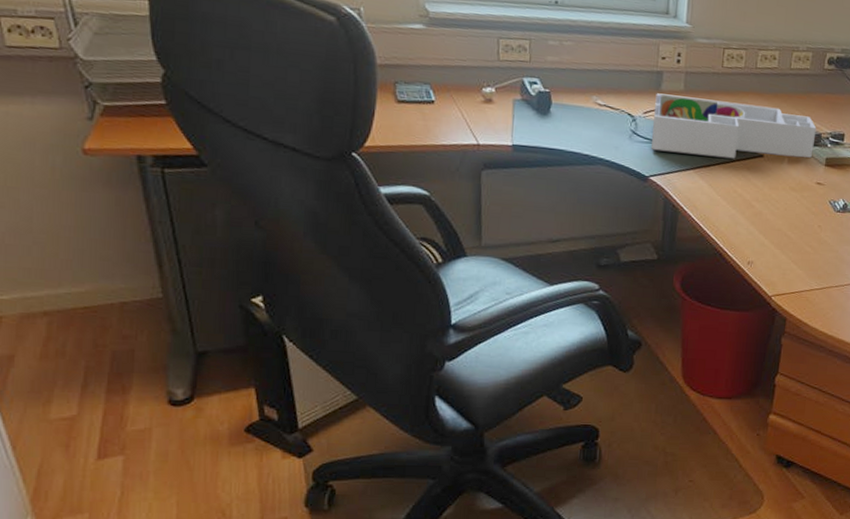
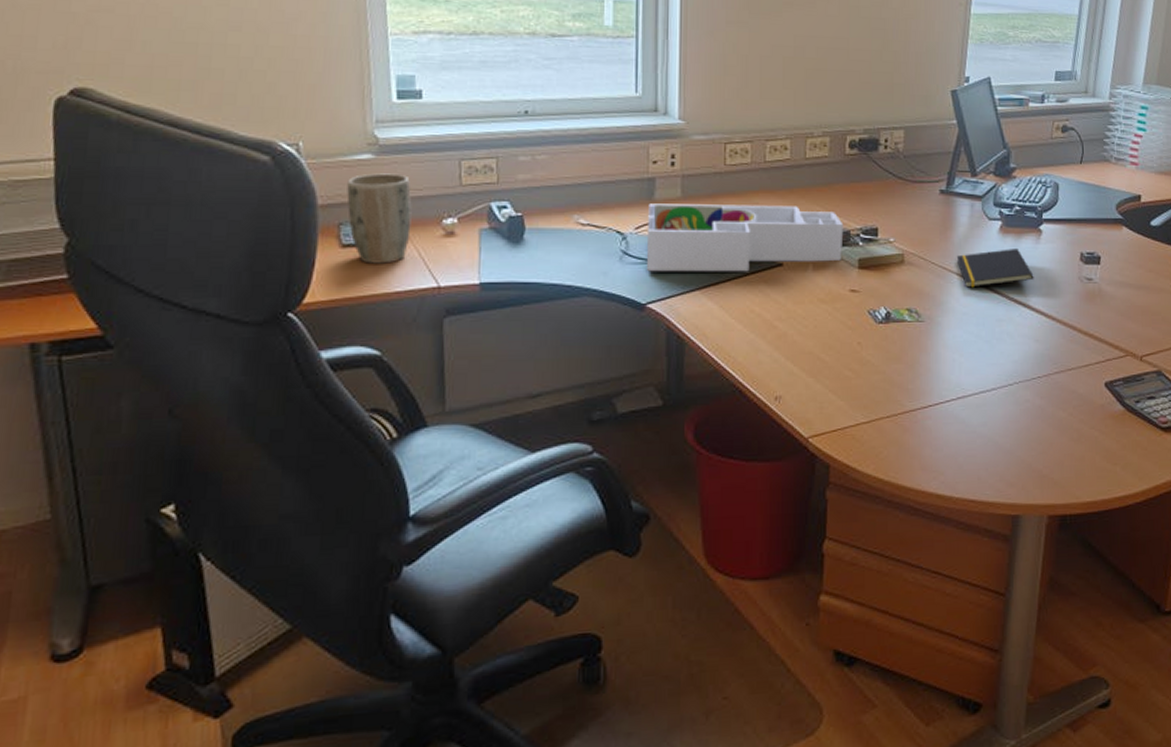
plant pot: none [401,41,457,121] -> present [347,173,412,264]

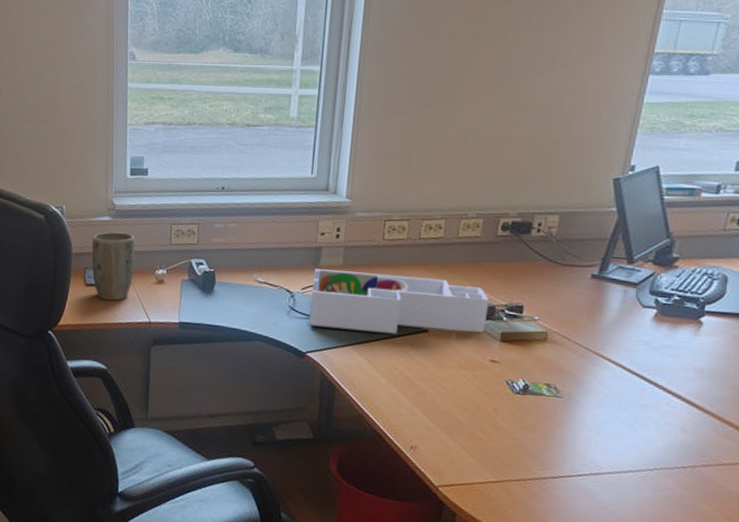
notepad: present [956,249,1034,288] -> none [603,337,689,372]

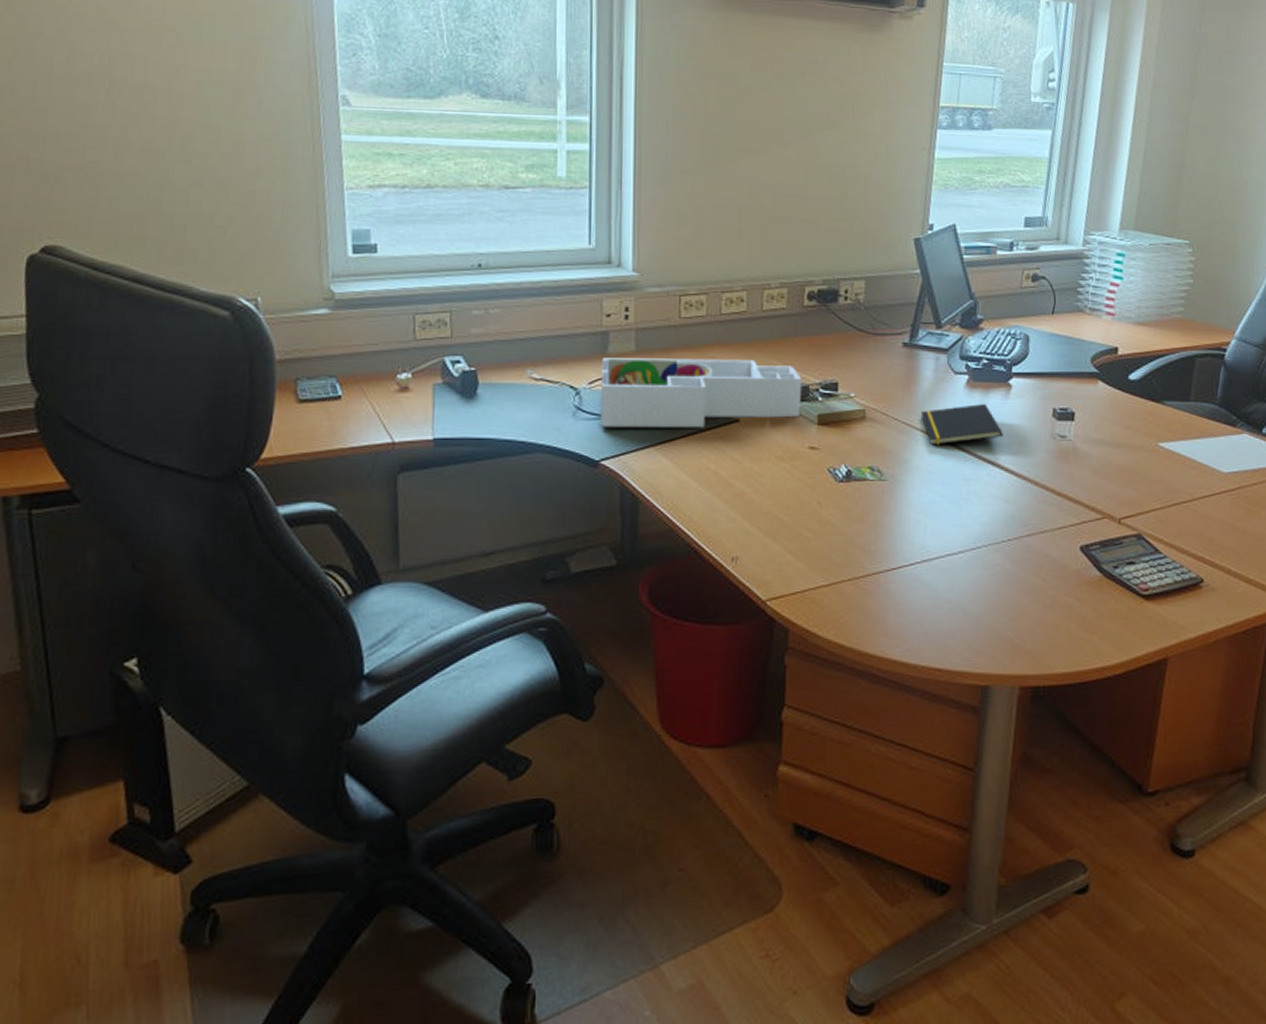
plant pot: present [91,231,135,301] -> none [303,328,367,419]
notepad: none [603,337,689,372] -> present [920,404,1003,445]

